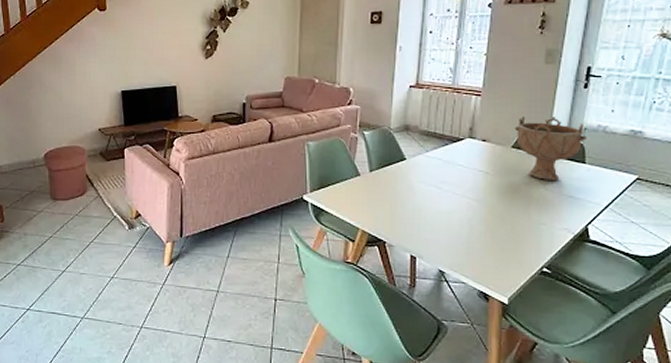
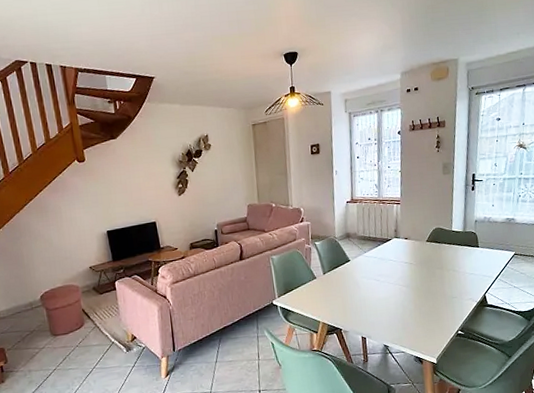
decorative bowl: present [514,117,587,180] -> none [426,214,478,264]

